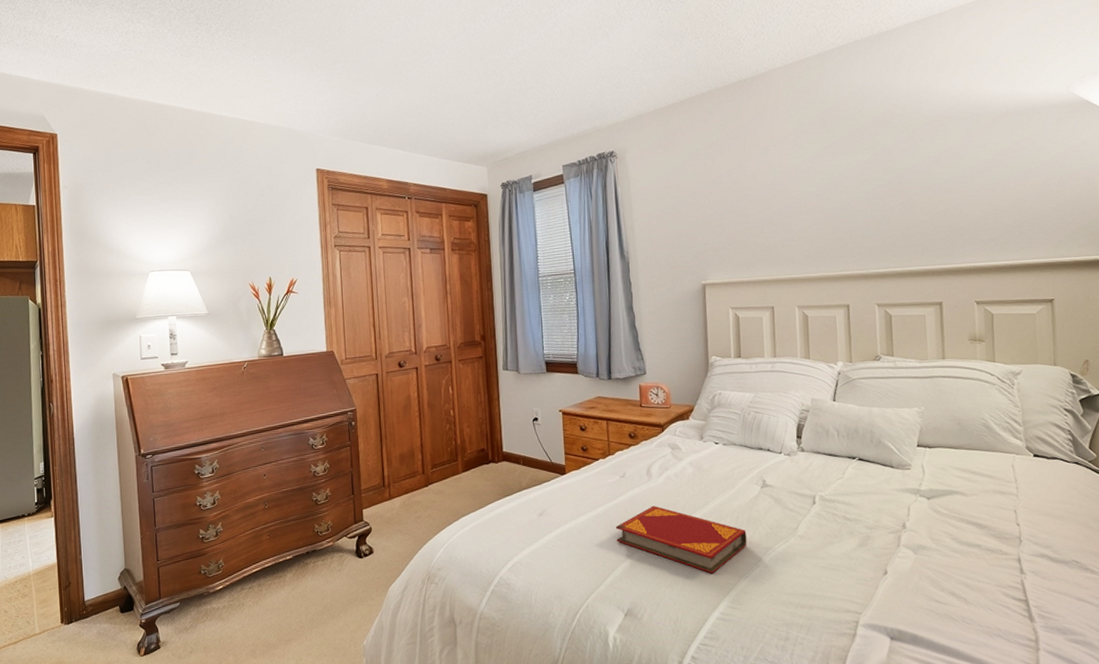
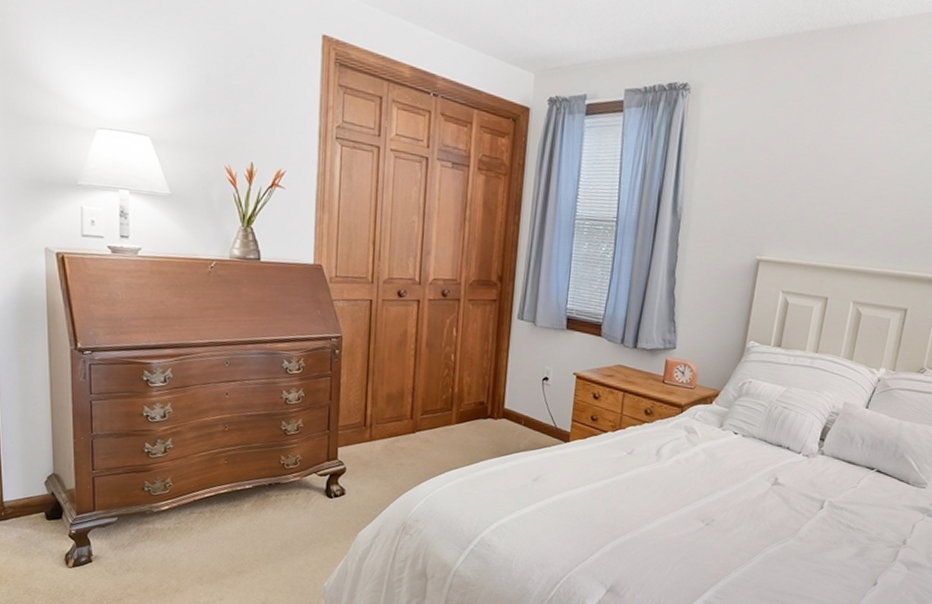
hardback book: present [615,506,747,573] -> none [611,487,747,562]

